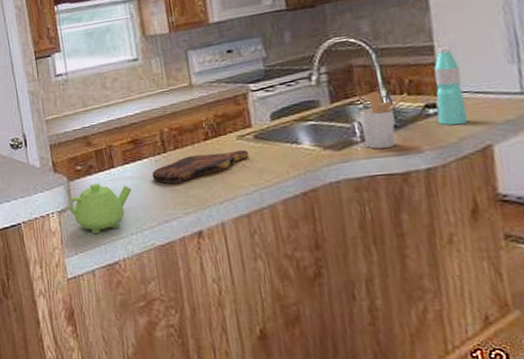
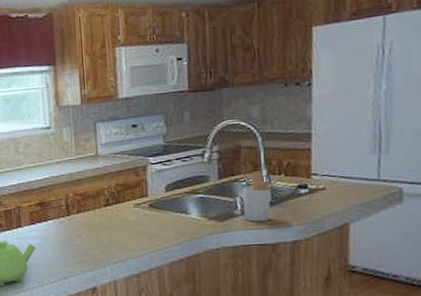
cutting board: present [152,150,249,184] -> none [55,217,144,244]
water bottle: present [433,46,469,125] -> none [307,135,332,205]

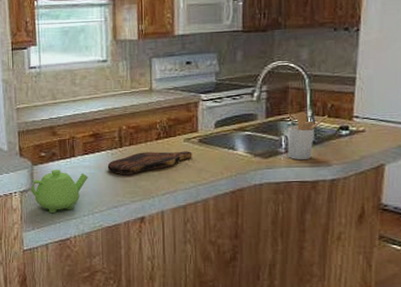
cutting board: none [55,217,144,244] -> present [107,151,192,174]

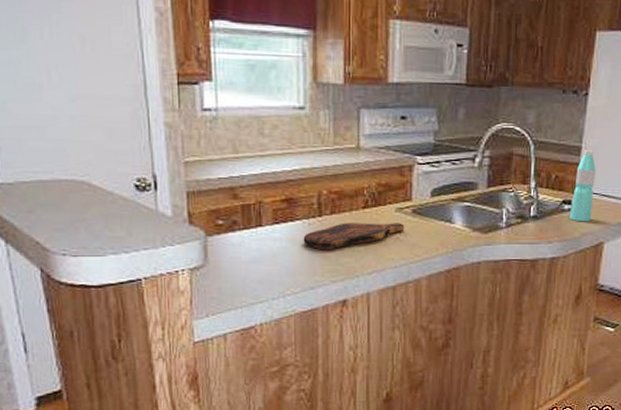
teapot: present [28,170,88,214] -> none [200,242,279,297]
utensil holder: present [287,111,328,160] -> none [508,181,551,237]
water bottle: none [347,80,372,146] -> present [569,150,596,222]

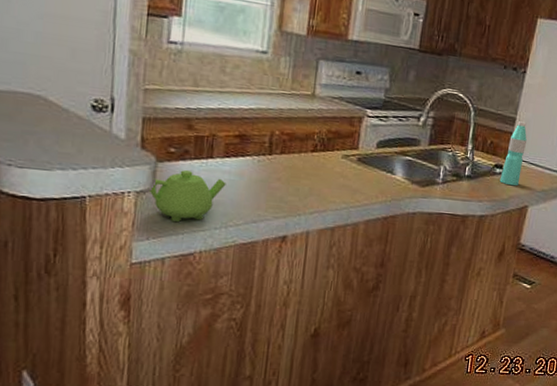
teapot: none [200,242,279,297] -> present [147,170,226,223]
cutting board: present [303,223,405,249] -> none [251,163,349,187]

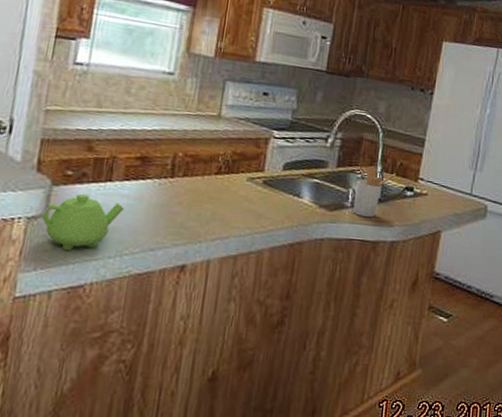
utensil holder: none [444,143,486,194] -> present [353,165,396,218]
water bottle: present [500,121,527,186] -> none [411,142,437,210]

